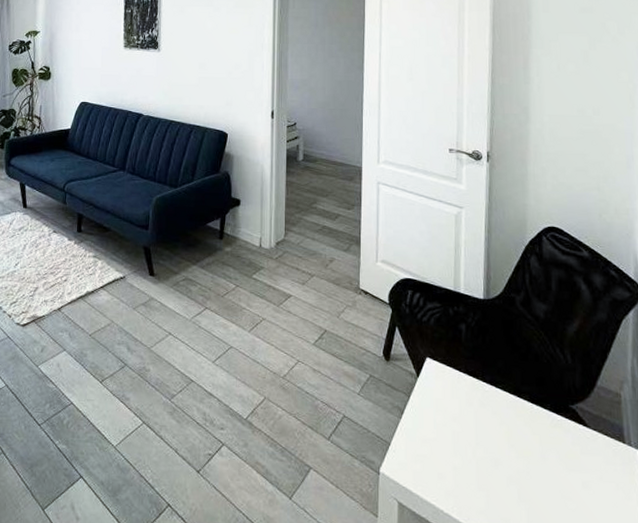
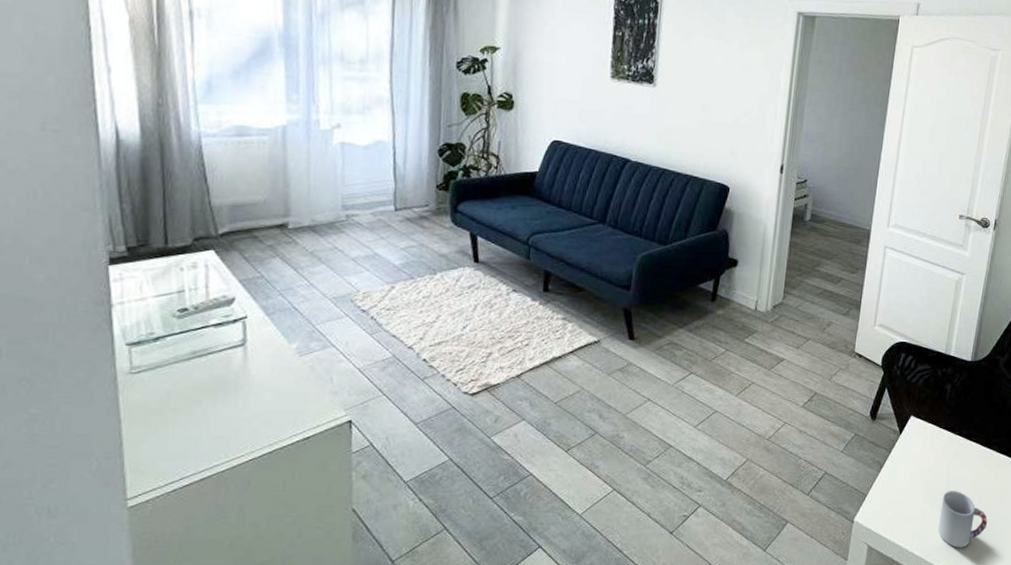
cup: none [473,444,531,514] -> present [937,491,988,548]

